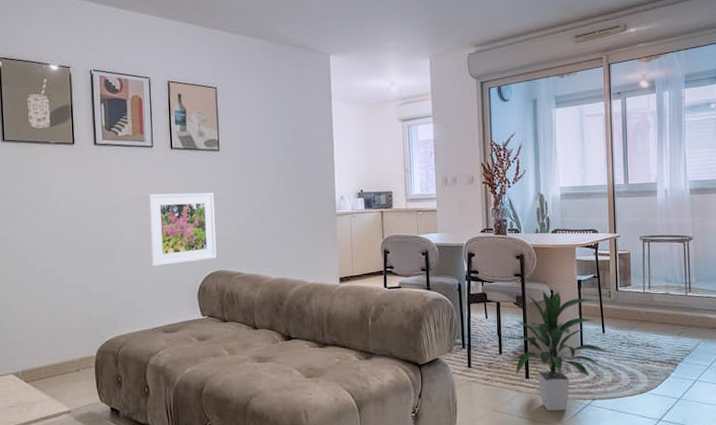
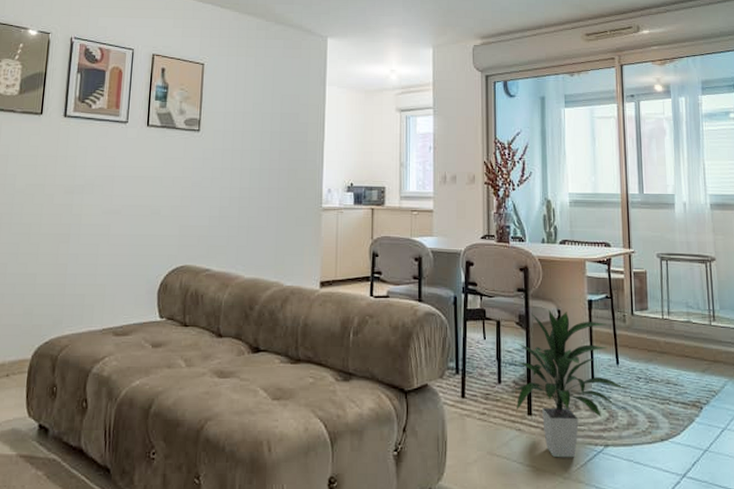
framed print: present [148,192,217,266] -> none [108,174,189,256]

